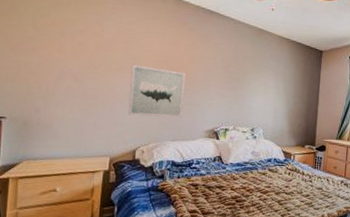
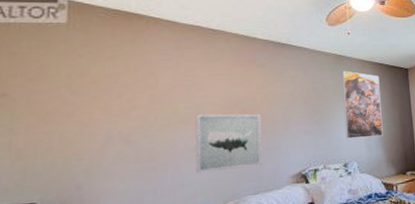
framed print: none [256,44,295,110] -> present [342,70,383,139]

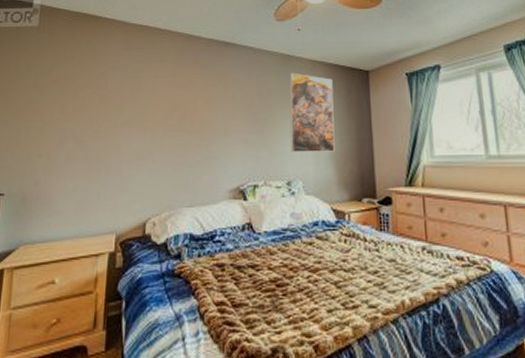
wall art: present [195,113,262,173] -> none [135,116,202,179]

